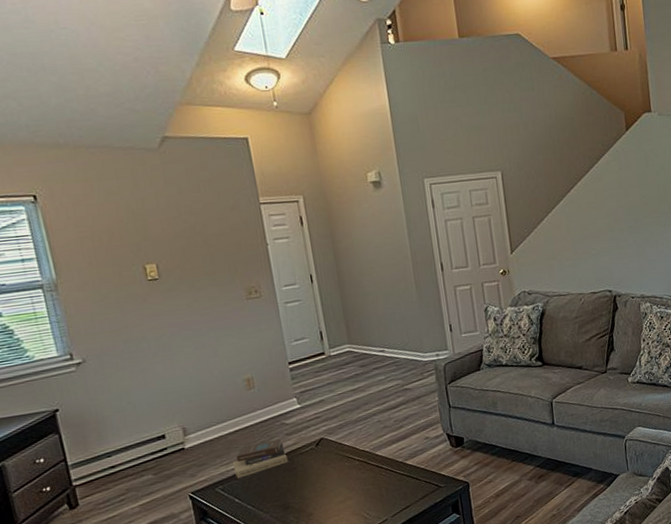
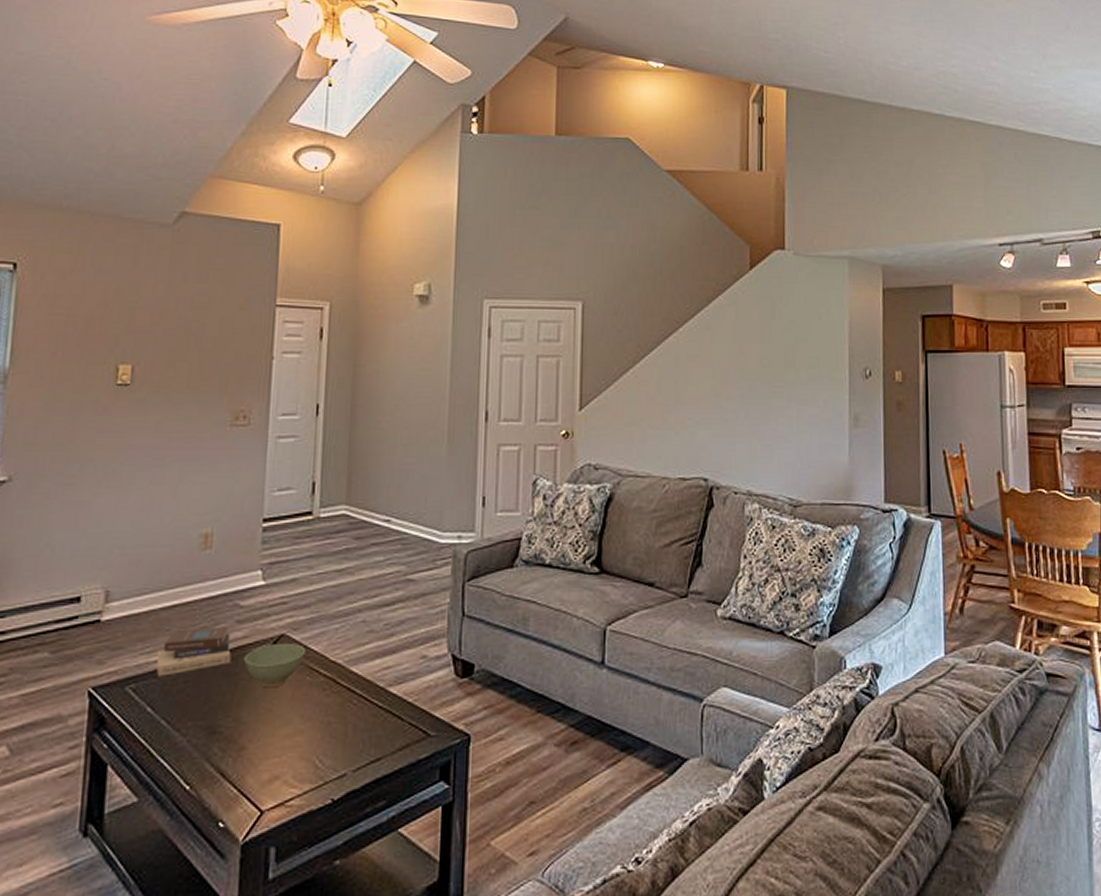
bowl: none [297,442,342,475] -> present [243,642,307,688]

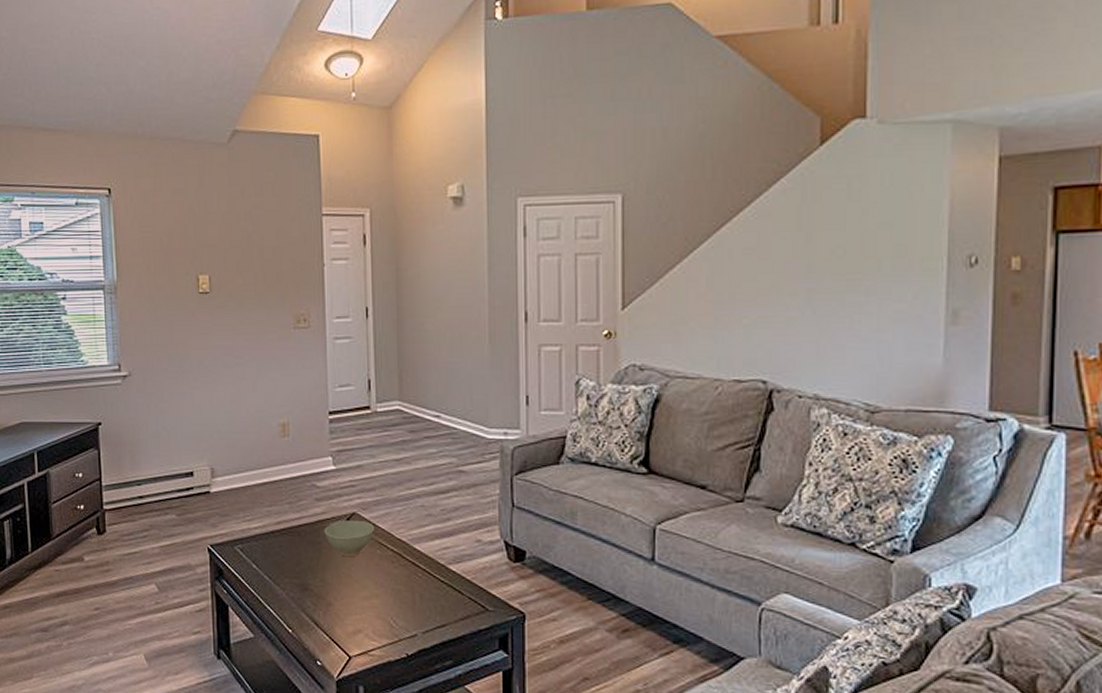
books: present [155,626,231,677] -> none [255,502,314,541]

